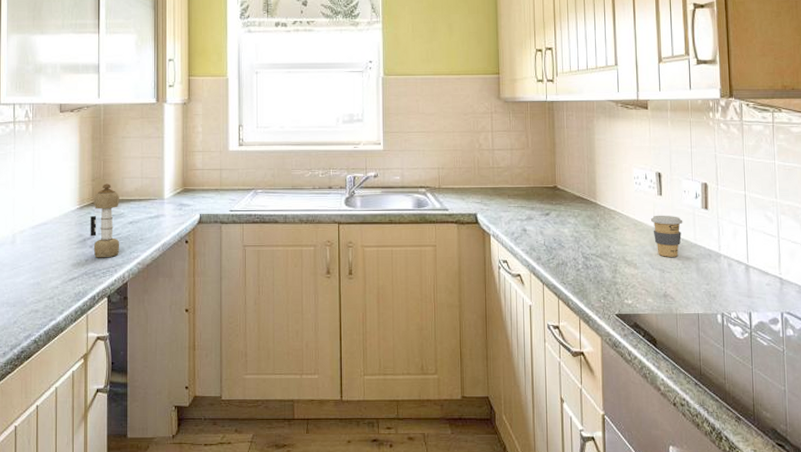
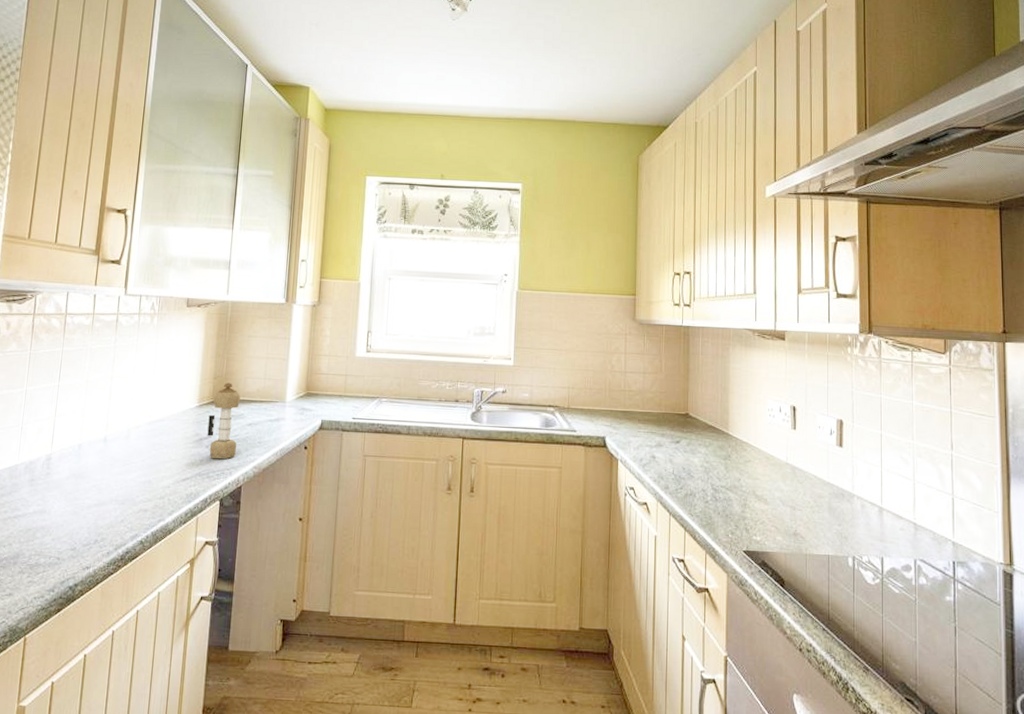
coffee cup: present [650,215,683,257] -> none [783,449,817,494]

